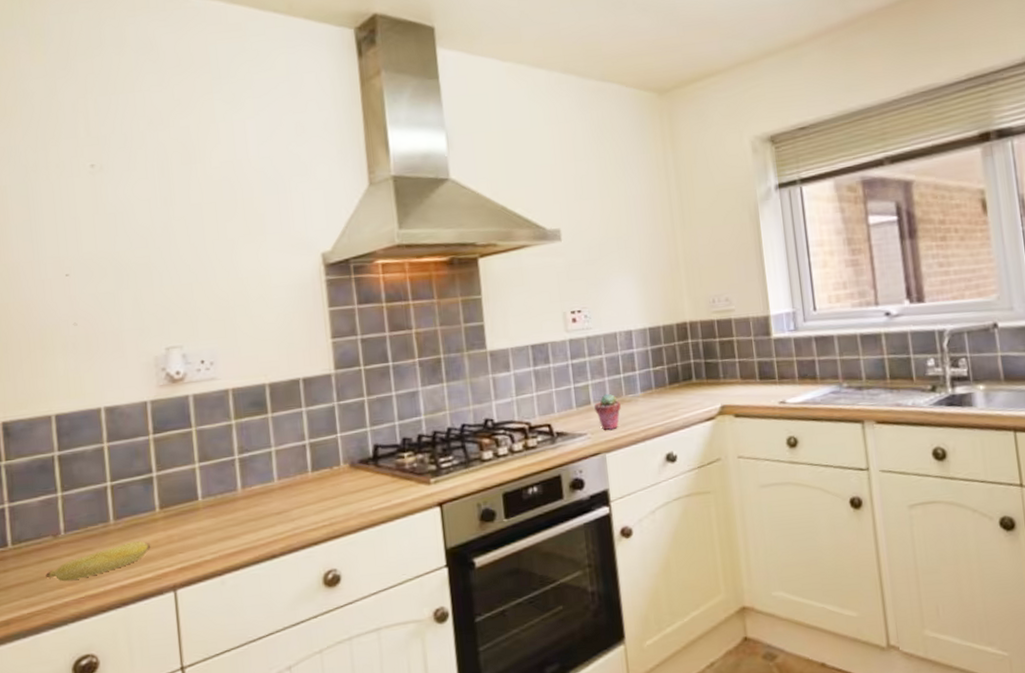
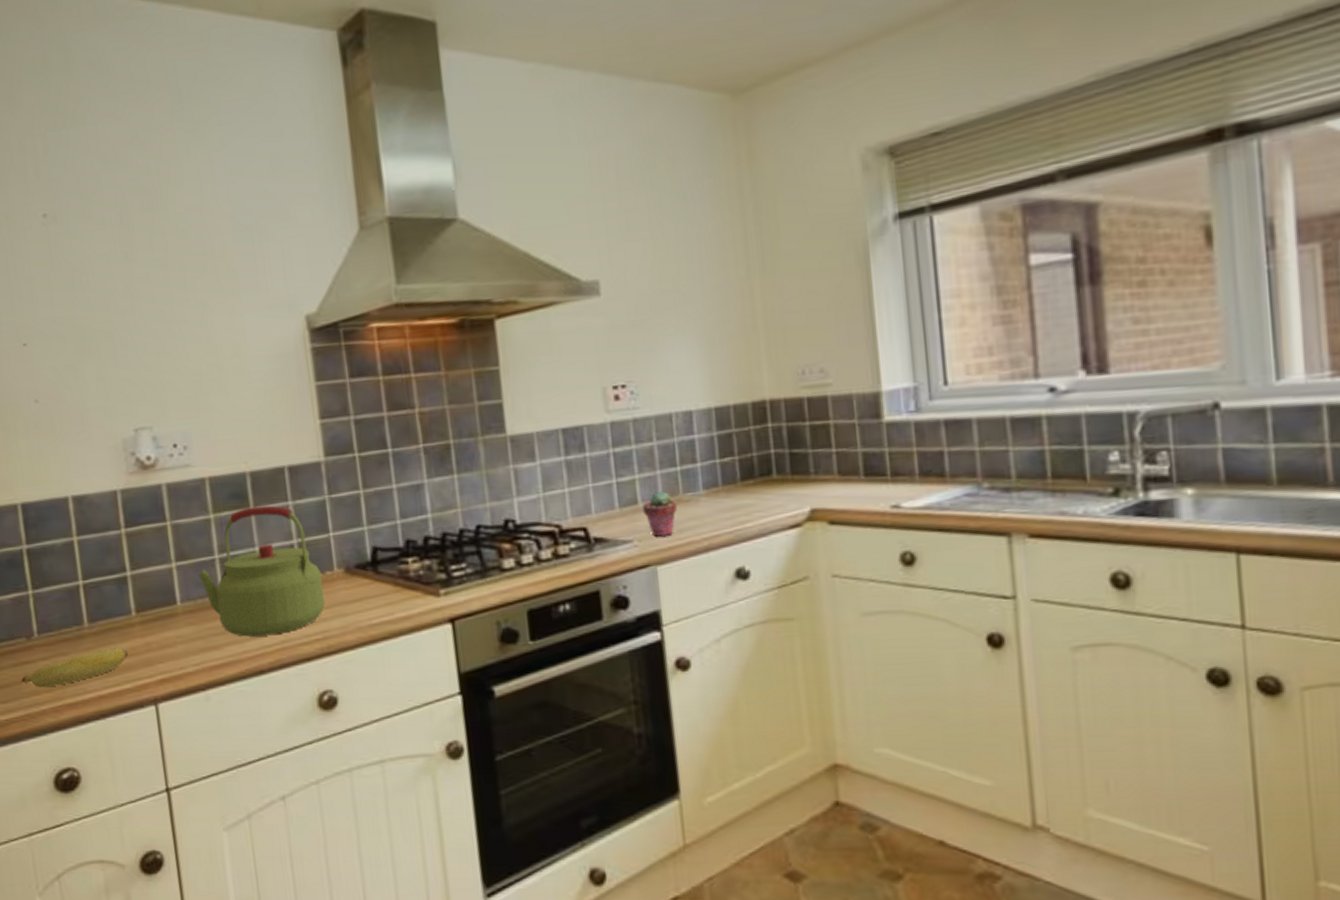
kettle: none [218,411,332,526] -> present [197,505,325,637]

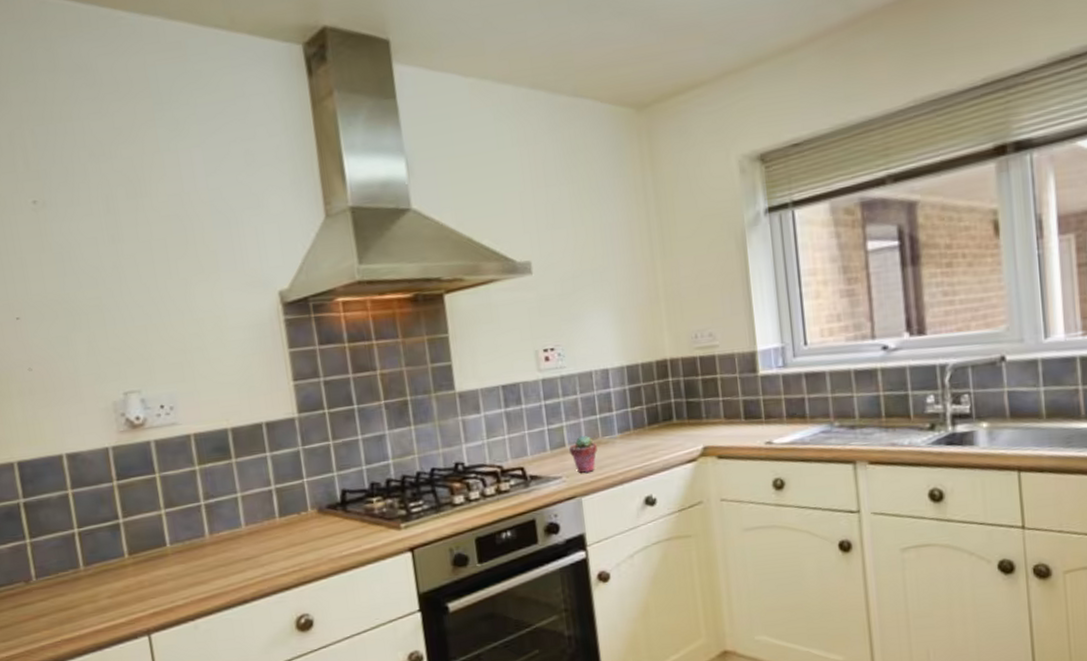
banana: present [21,648,128,688] -> none [20,587,122,626]
kettle: present [197,505,325,637] -> none [185,456,301,572]

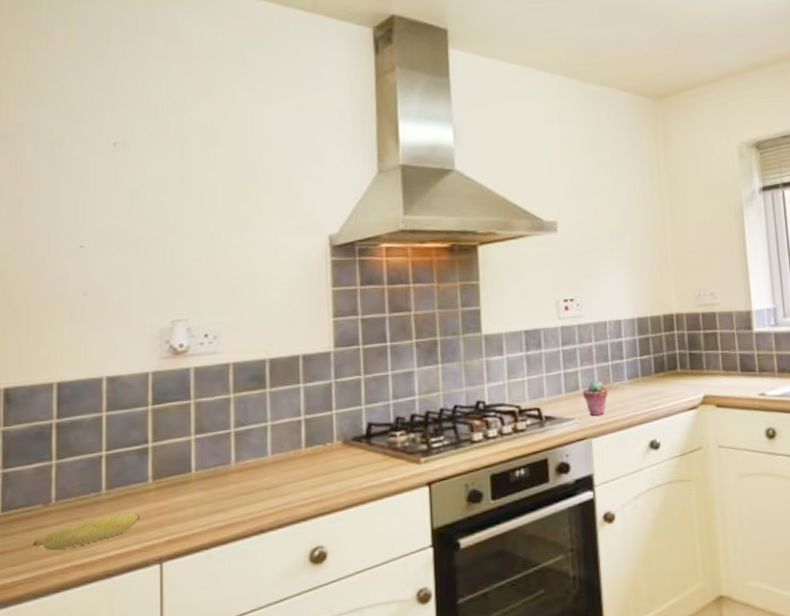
banana: none [20,587,122,626] -> present [33,512,140,551]

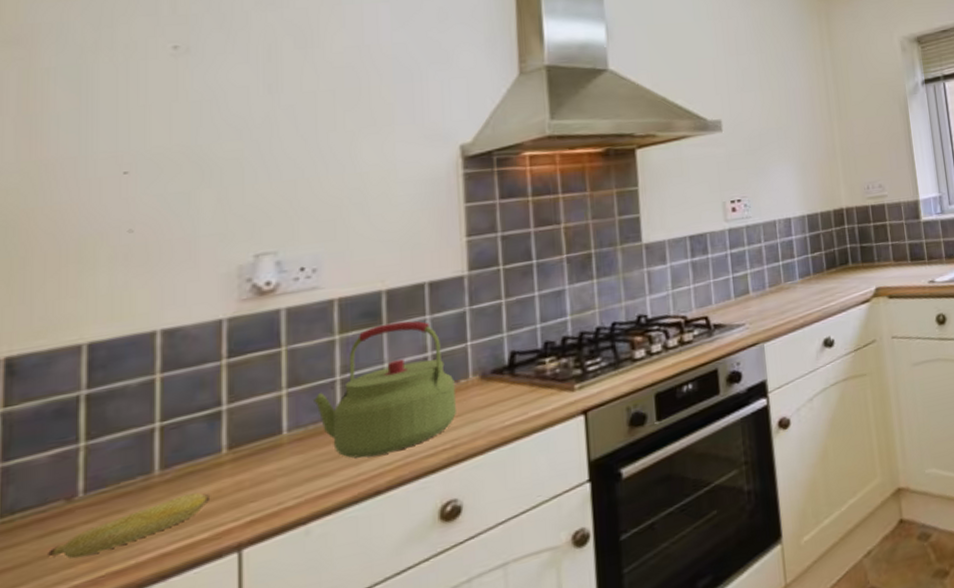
kettle: none [213,387,323,501] -> present [312,321,456,458]
potted succulent: present [583,380,608,416] -> none [753,282,780,319]

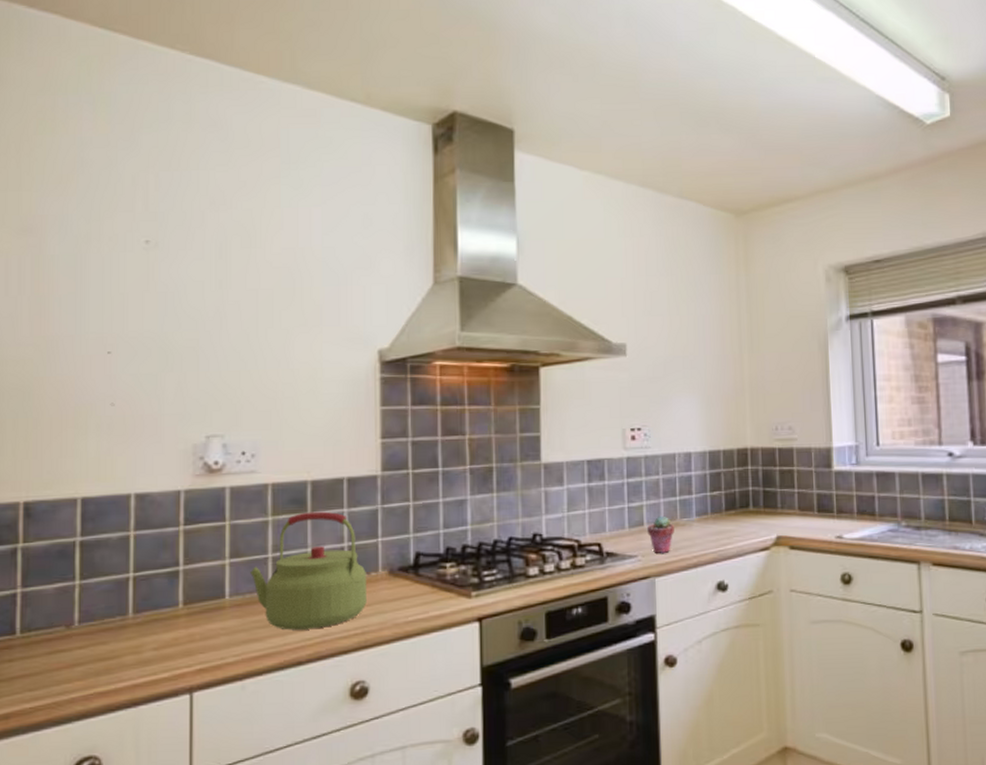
banana: present [48,492,209,559] -> none [54,638,169,676]
potted succulent: none [753,282,780,319] -> present [647,516,674,553]

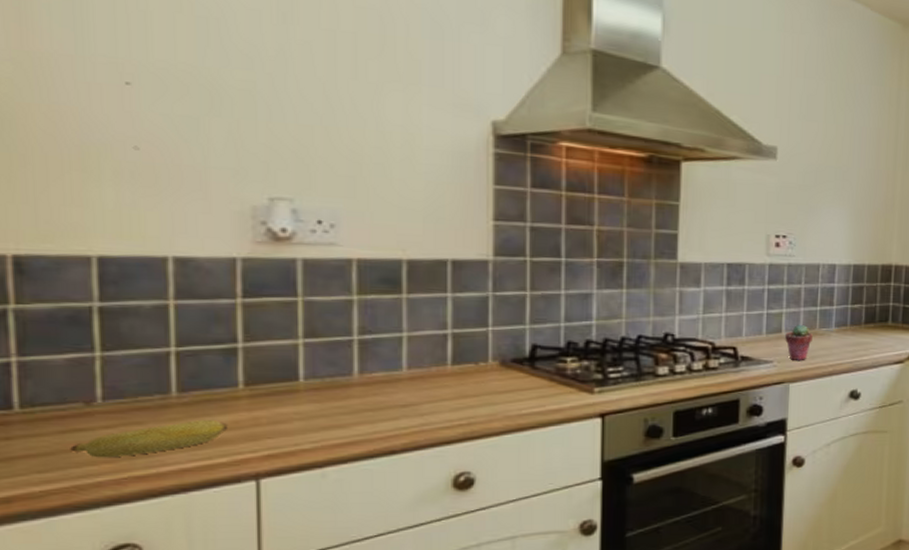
banana: none [54,638,169,676] -> present [70,420,227,458]
kettle: present [249,511,367,630] -> none [329,293,474,418]

